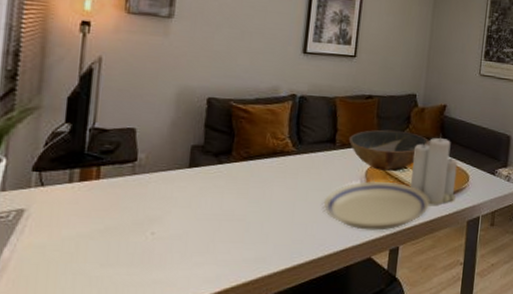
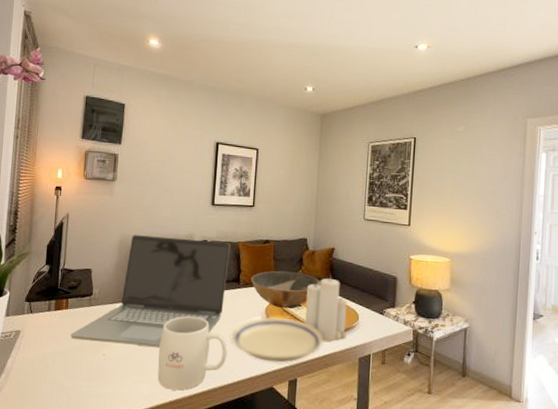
laptop: none [103,86,325,221] -> present [70,235,230,347]
mug: none [227,182,319,270] -> present [157,315,228,391]

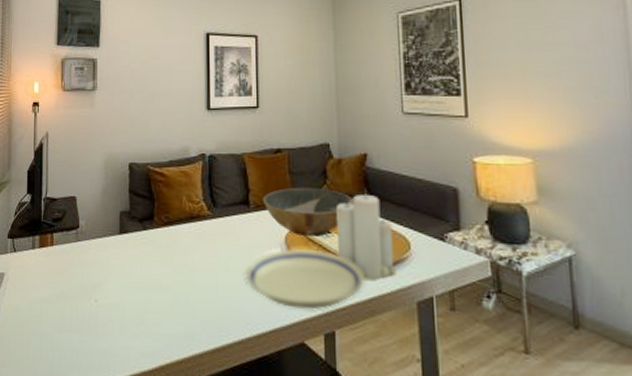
laptop: present [70,235,230,347] -> none [58,153,234,291]
mug: present [157,315,228,391] -> none [158,249,242,347]

